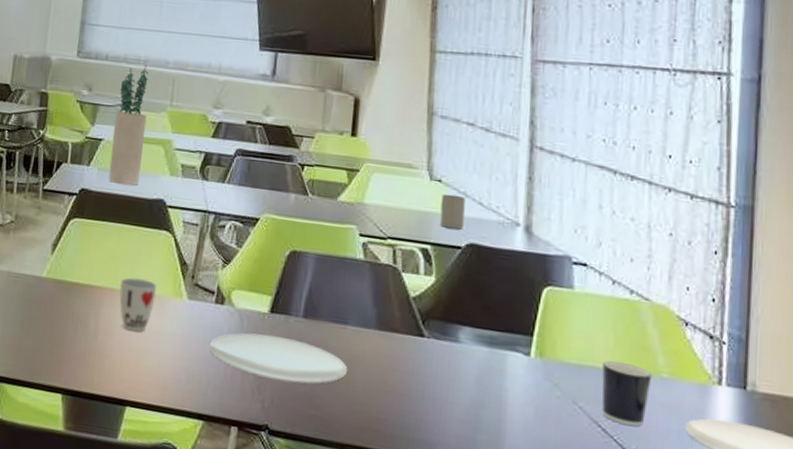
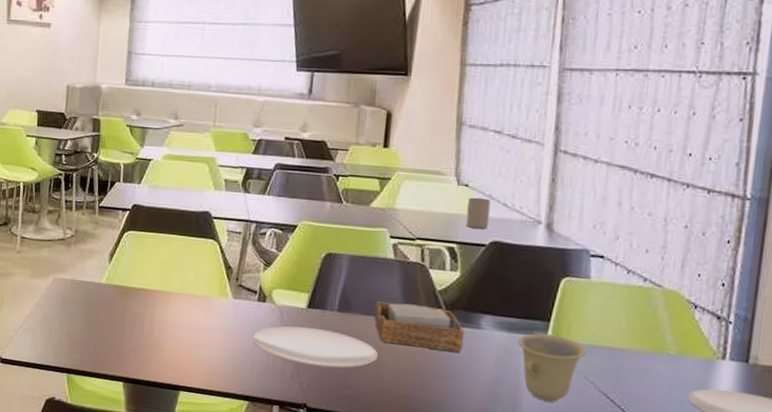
vase: present [108,65,149,187] -> none [158,89,193,201]
cup: present [119,277,158,332] -> none [171,281,205,328]
napkin holder: none [343,308,442,369] -> present [374,302,465,352]
cup: none [498,349,574,430] -> present [517,333,587,402]
mug: present [601,360,652,427] -> none [611,341,660,397]

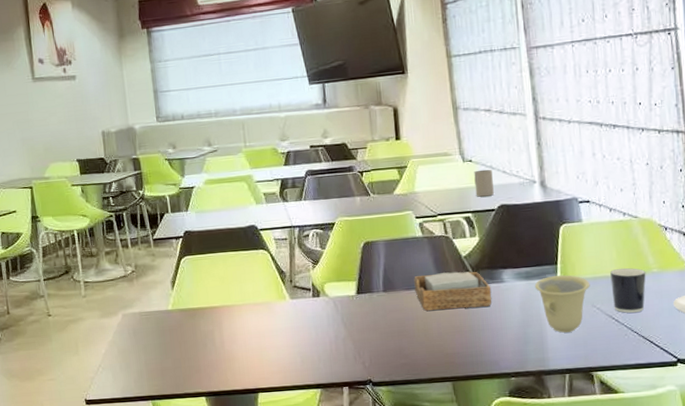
plate: present [252,326,379,369] -> none [314,310,425,345]
mug: none [611,341,660,397] -> present [610,268,646,313]

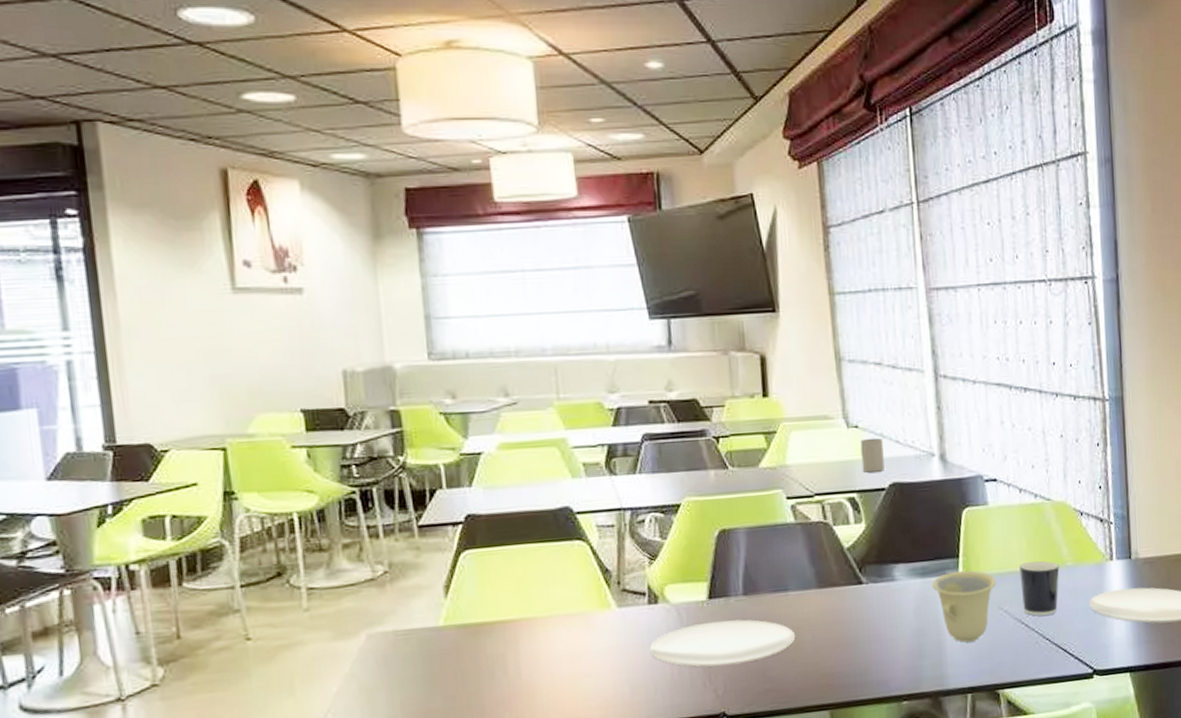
plate: none [314,310,425,345] -> present [649,619,796,668]
napkin holder: present [414,271,492,311] -> none [783,567,881,619]

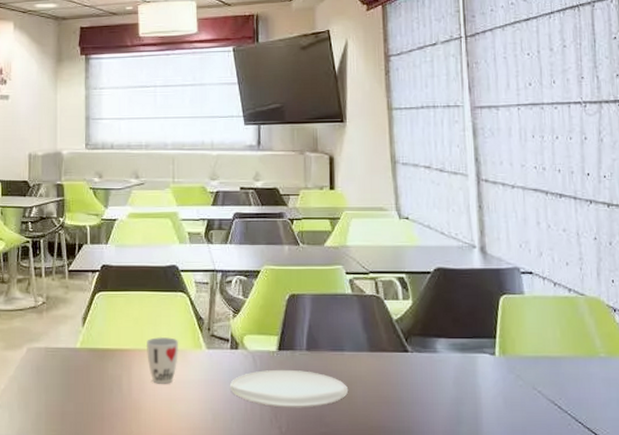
cup: none [535,598,581,658] -> present [146,336,179,384]
cup: present [860,437,885,473] -> none [410,228,430,257]
cup: present [932,570,997,643] -> none [470,351,531,415]
mug: present [1019,561,1060,616] -> none [553,349,593,401]

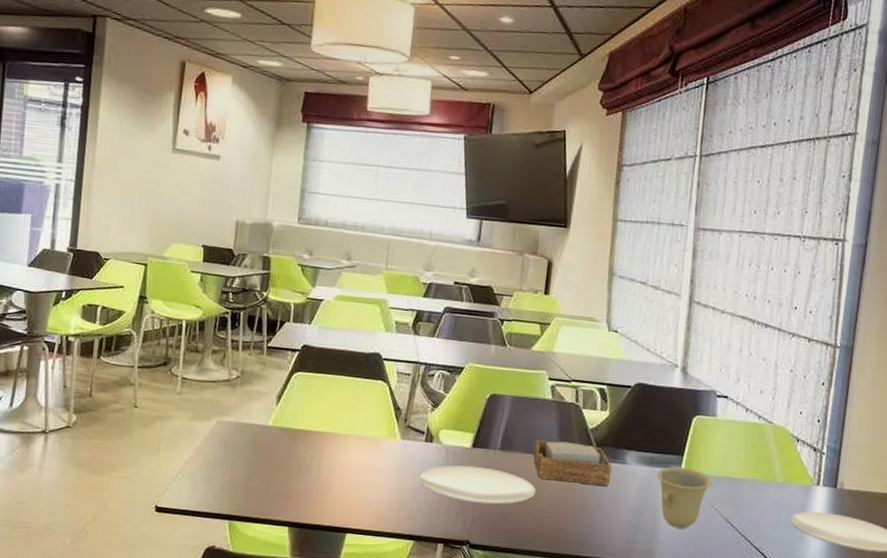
cup: present [146,336,179,384] -> none [339,422,374,470]
napkin holder: none [340,336,424,377] -> present [533,440,612,486]
cup: none [470,351,531,415] -> present [656,466,713,529]

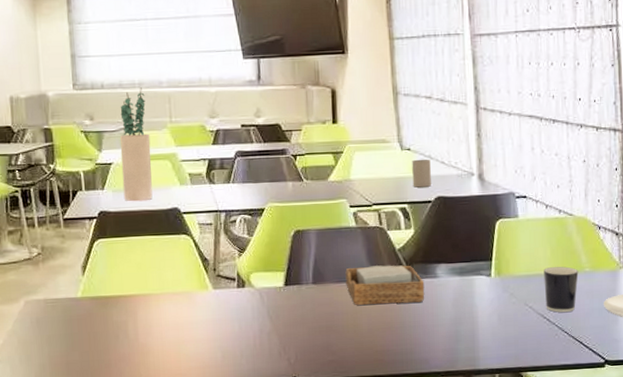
vase: none [328,231,366,342] -> present [119,87,153,202]
plate: present [419,465,536,505] -> none [237,303,354,341]
cup: none [615,342,636,372] -> present [412,159,431,188]
cup: present [656,466,713,529] -> none [468,272,524,331]
mug: none [732,471,770,521] -> present [544,266,579,313]

